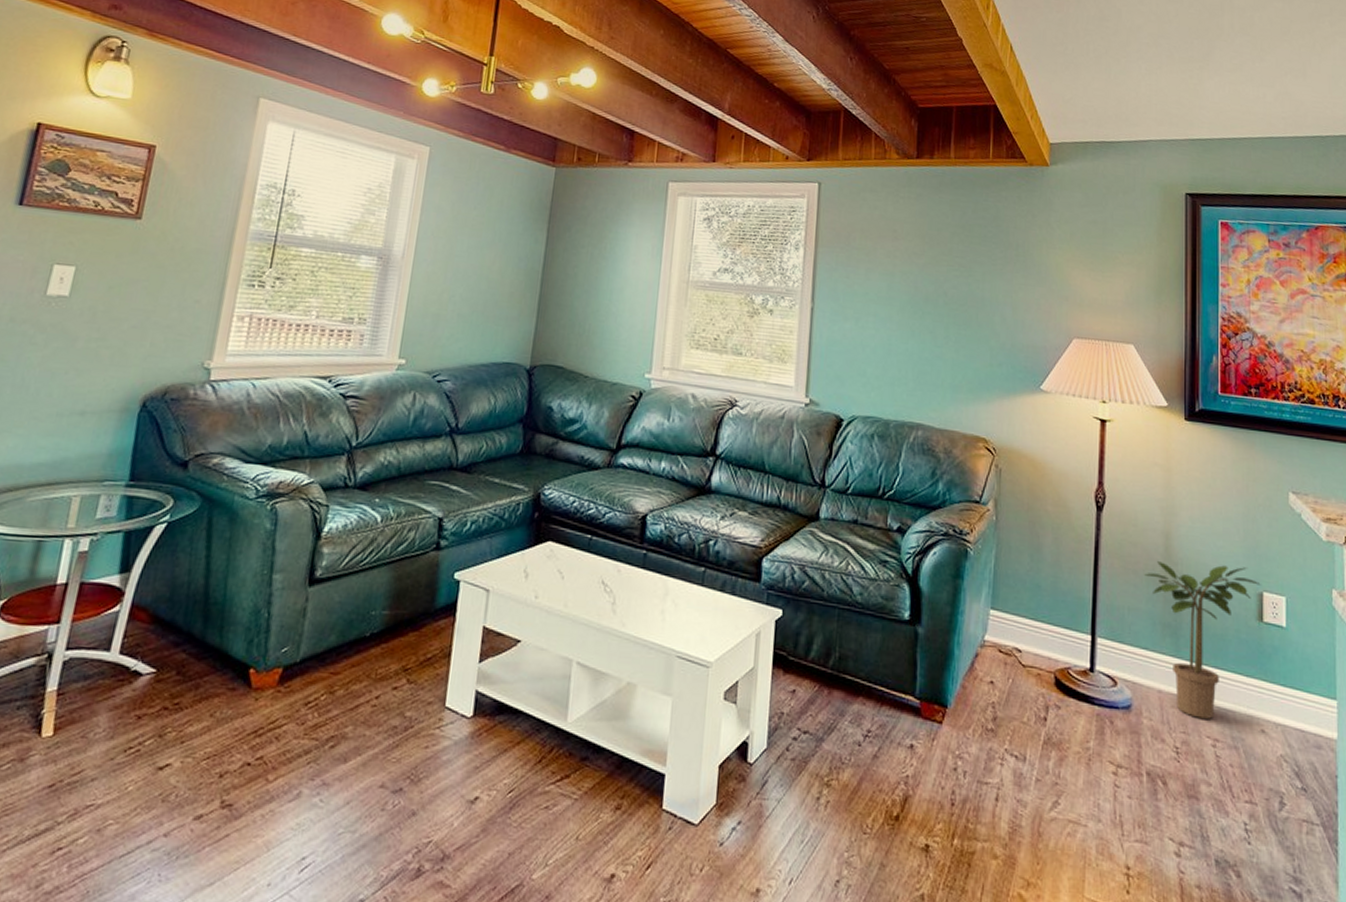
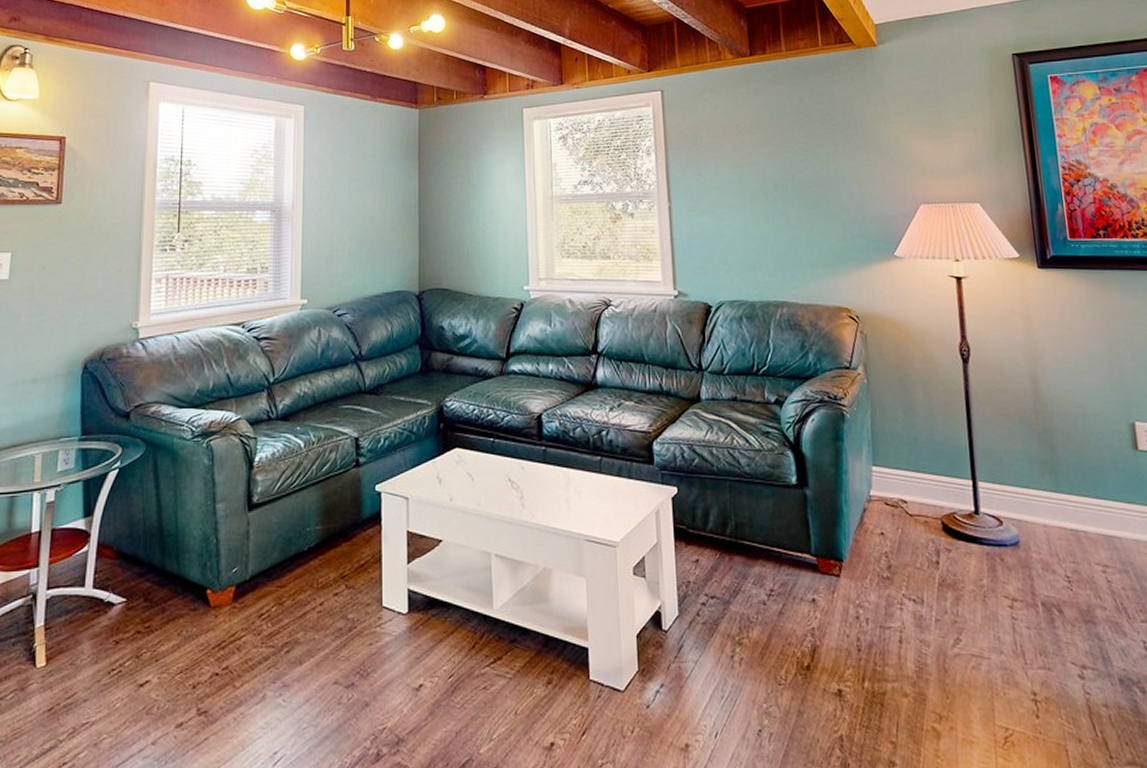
potted plant: present [1144,561,1261,719] -> none [1016,400,1132,547]

